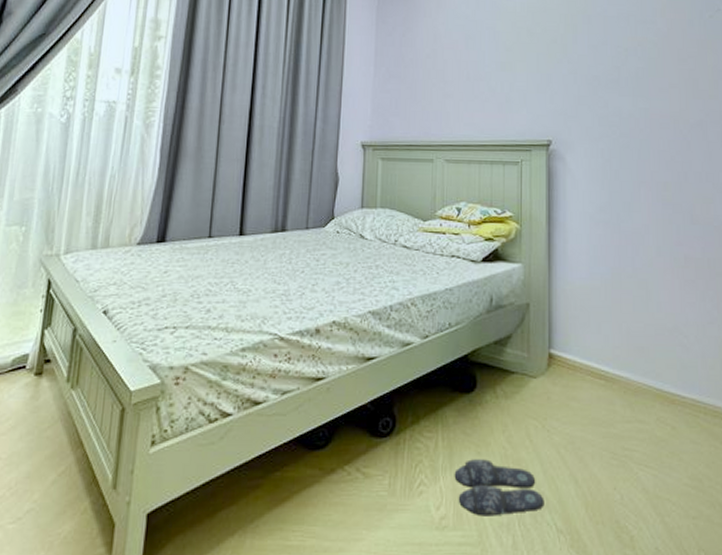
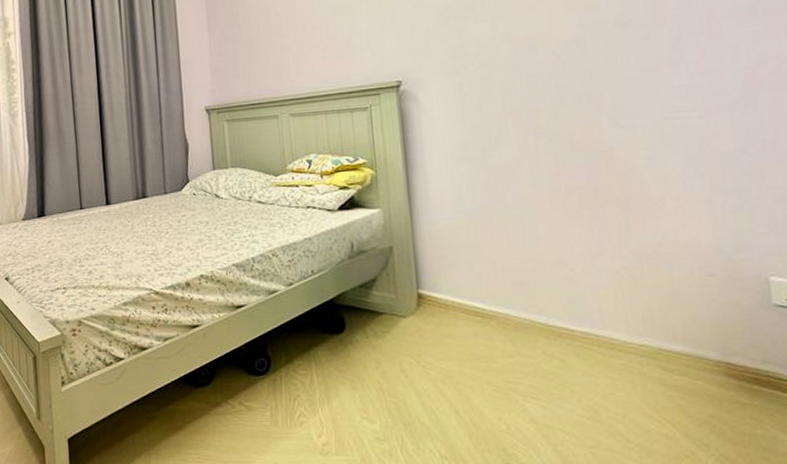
slippers: present [454,459,544,516] -> none [332,393,426,444]

